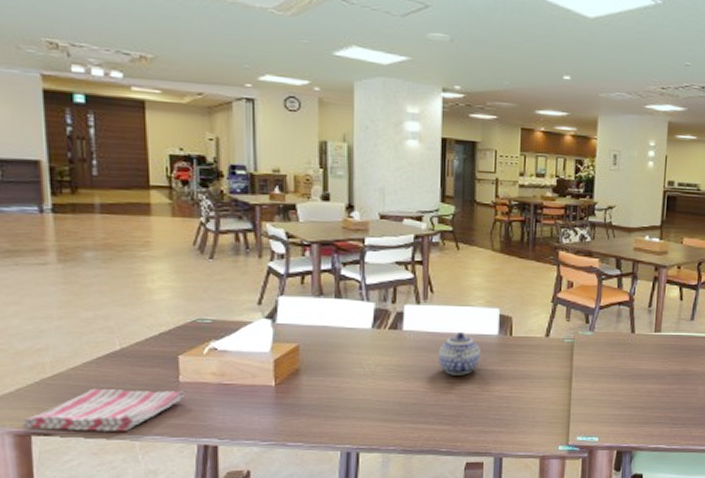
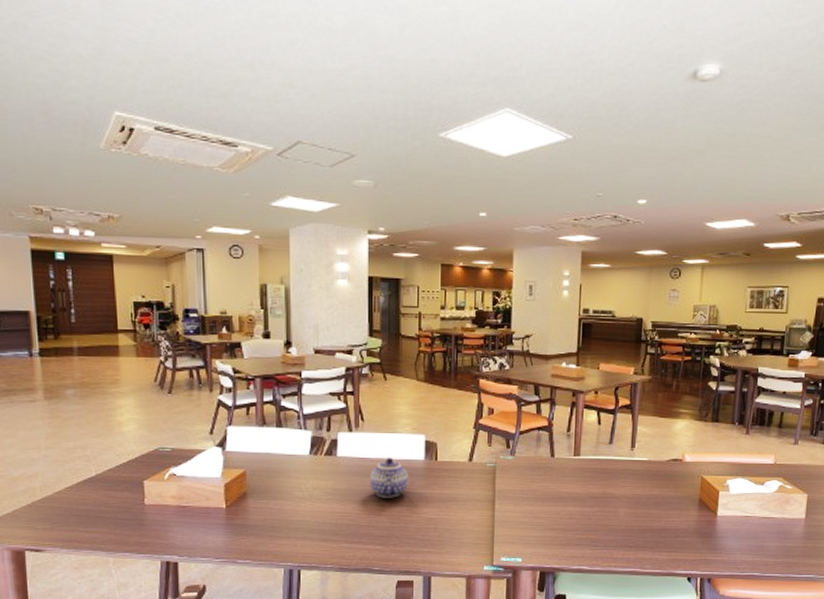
dish towel: present [21,388,185,431] -> none [17,510,150,548]

